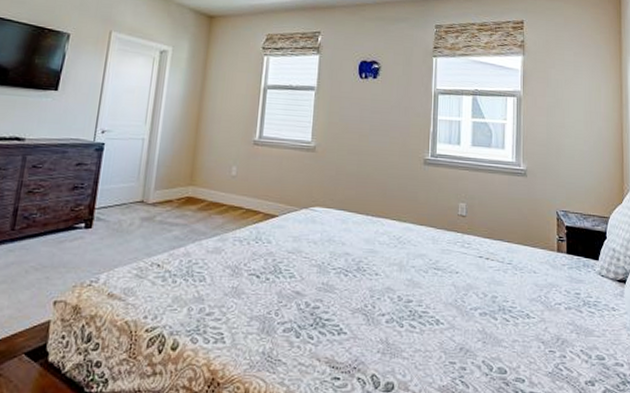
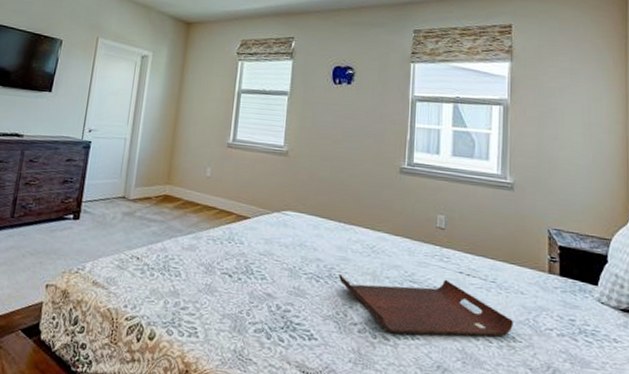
serving tray: none [367,264,528,321] -> present [339,274,514,337]

